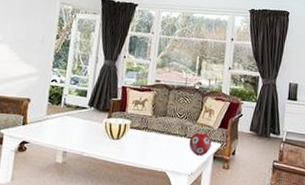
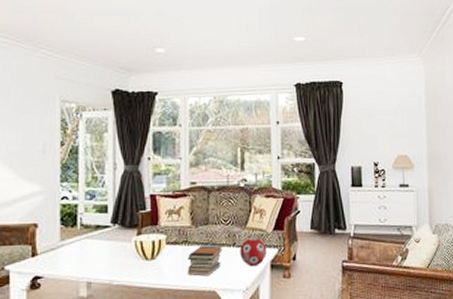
book stack: none [145,133,176,159] -> present [188,245,223,277]

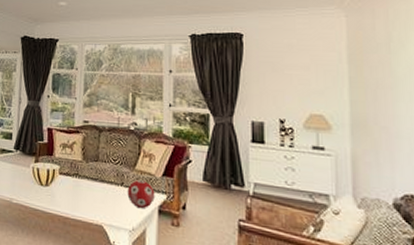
book stack: present [188,245,223,277] -> none [77,180,111,210]

